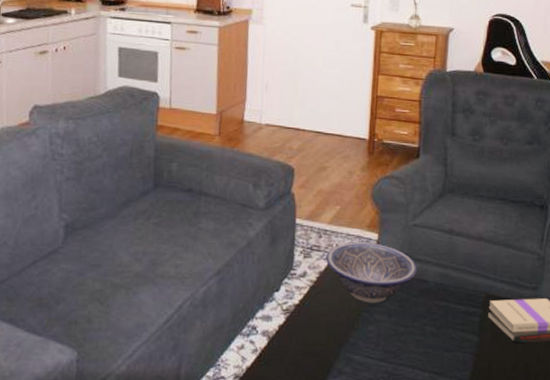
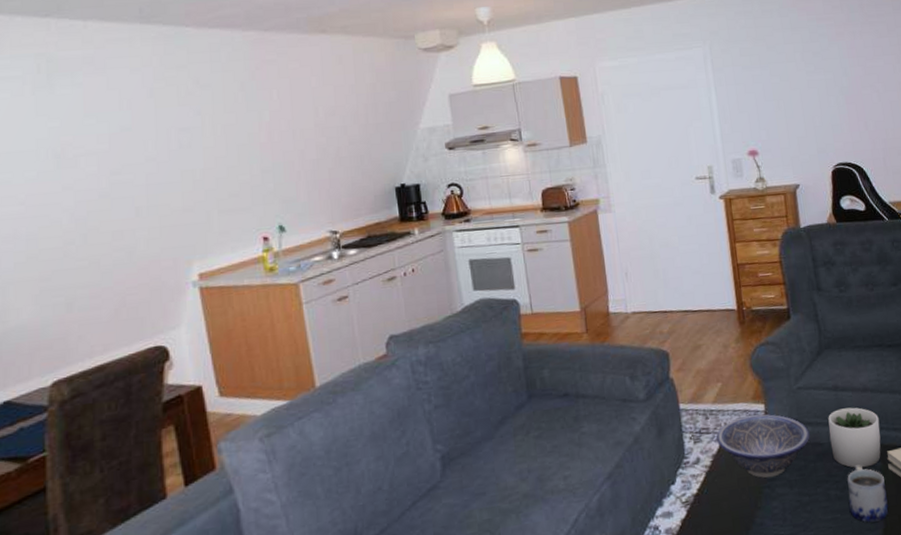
planter: none [435,252,488,312] -> present [828,407,881,468]
mug: none [442,308,482,365] -> present [847,465,889,524]

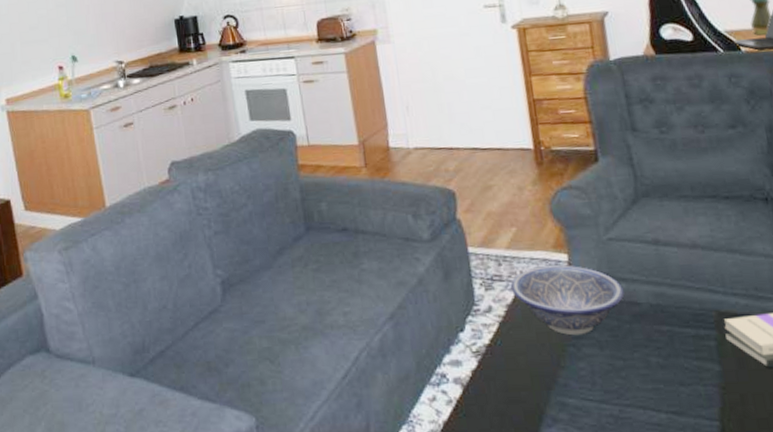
planter: present [828,407,881,468] -> none [647,265,716,336]
mug: present [847,465,889,524] -> none [672,331,727,400]

